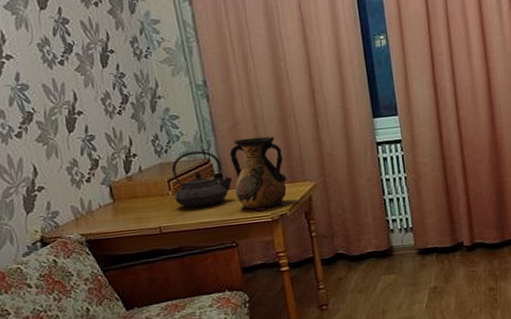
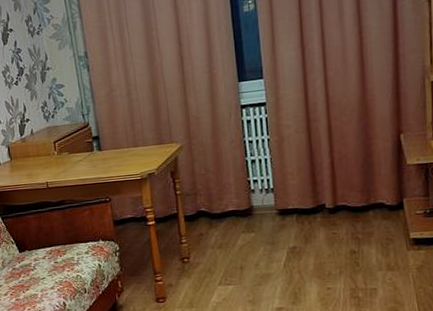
teapot: present [171,150,233,208] -> none [57,115,108,166]
vase: present [229,136,305,211] -> none [105,101,171,170]

